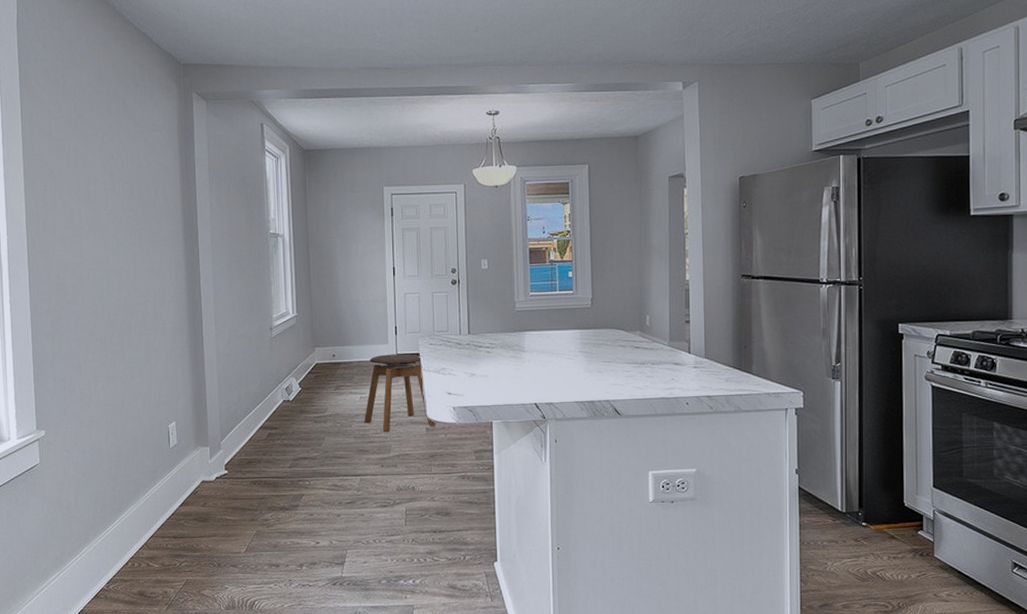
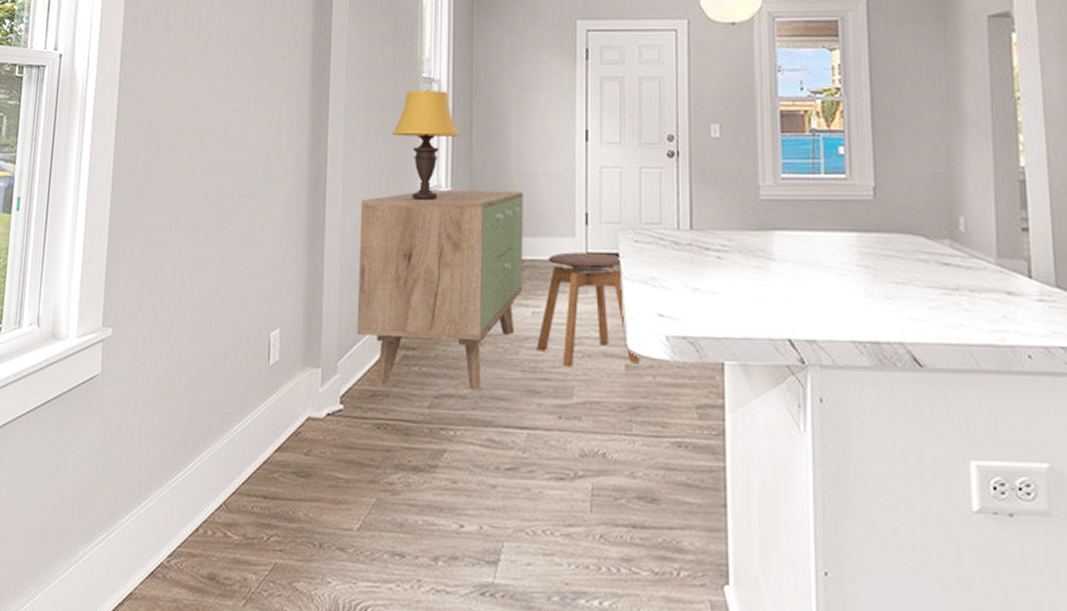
sideboard: none [230,314,353,455] -> present [356,190,523,391]
table lamp: none [249,242,301,323] -> present [391,90,460,200]

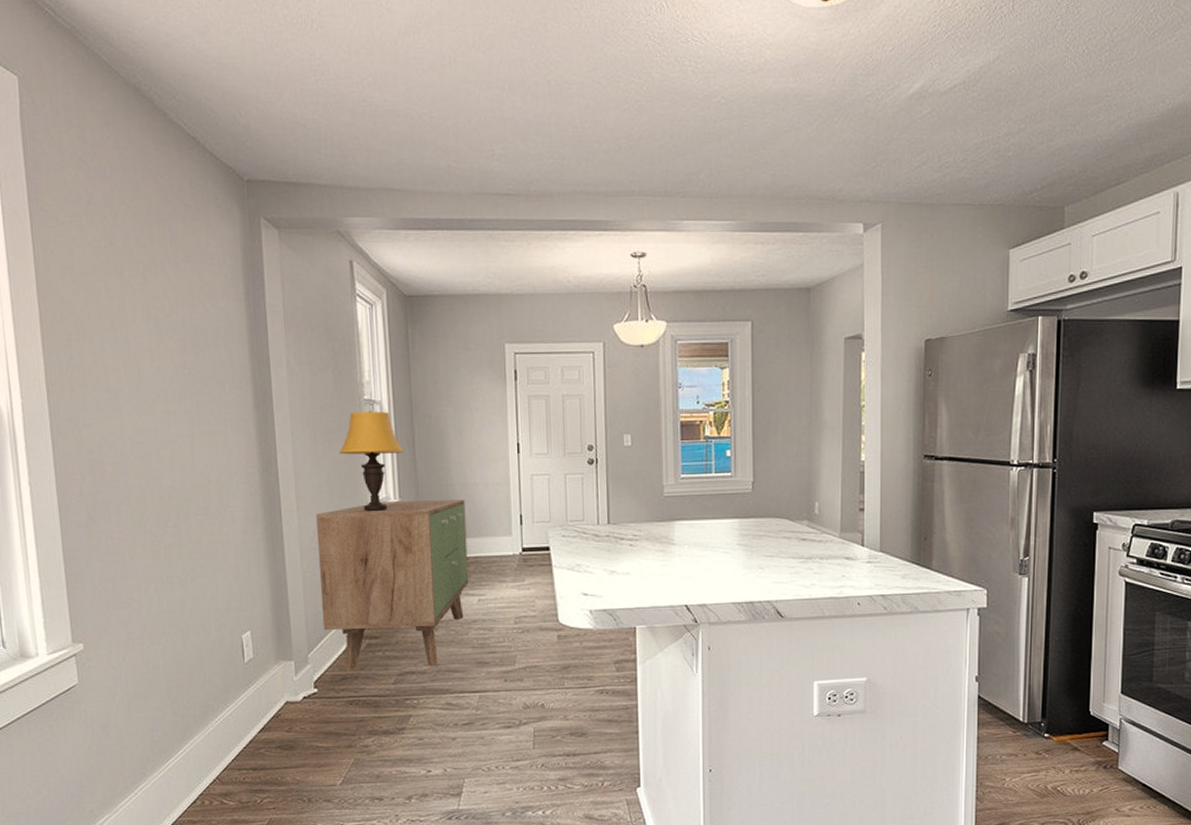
stool: present [537,252,640,368] -> none [483,547,570,642]

